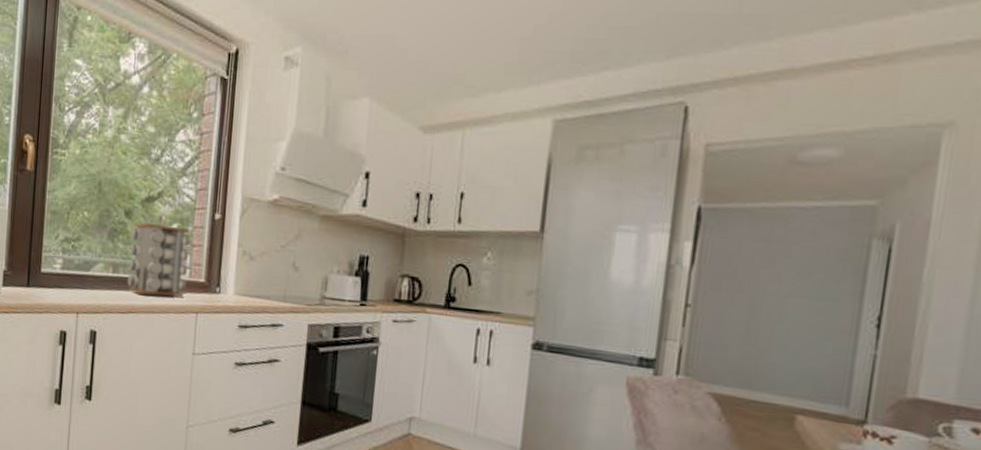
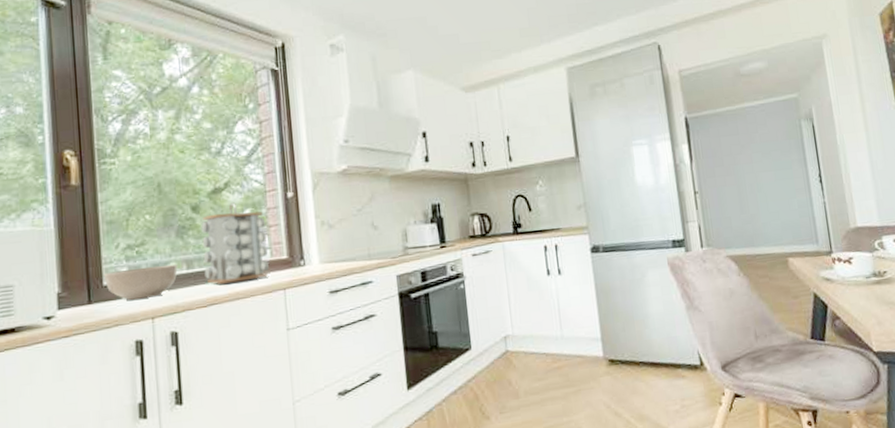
bowl: none [42,260,105,293] -> present [103,264,178,300]

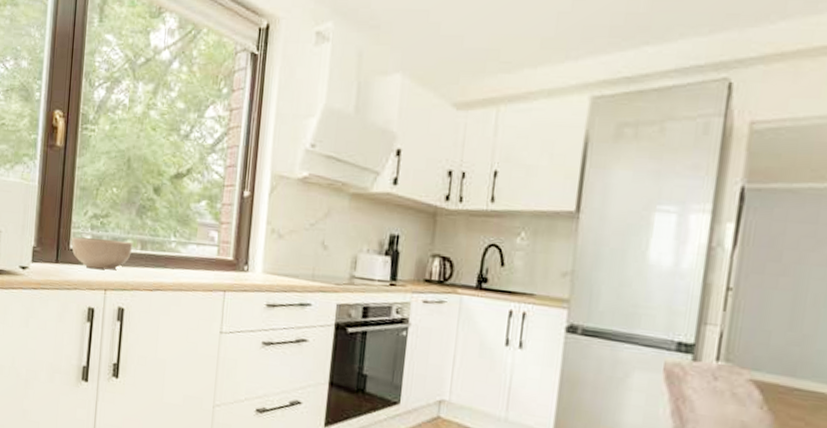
spice rack: present [201,202,269,285] -> none [155,191,218,276]

